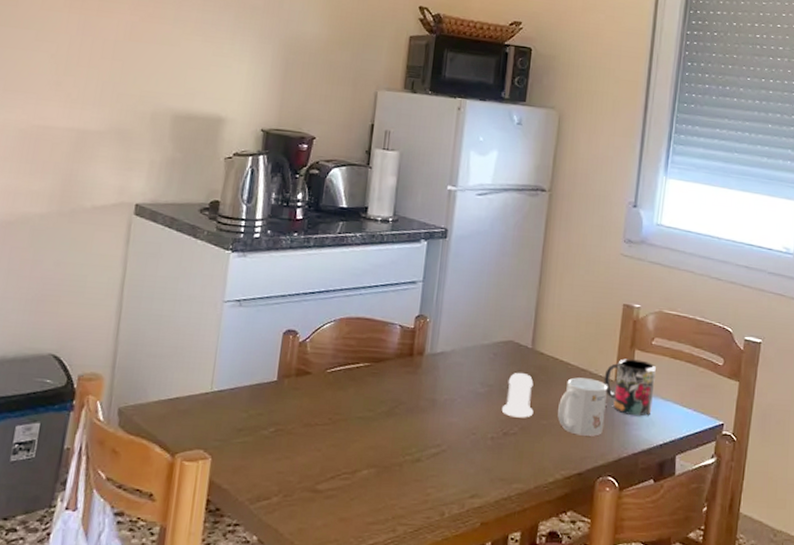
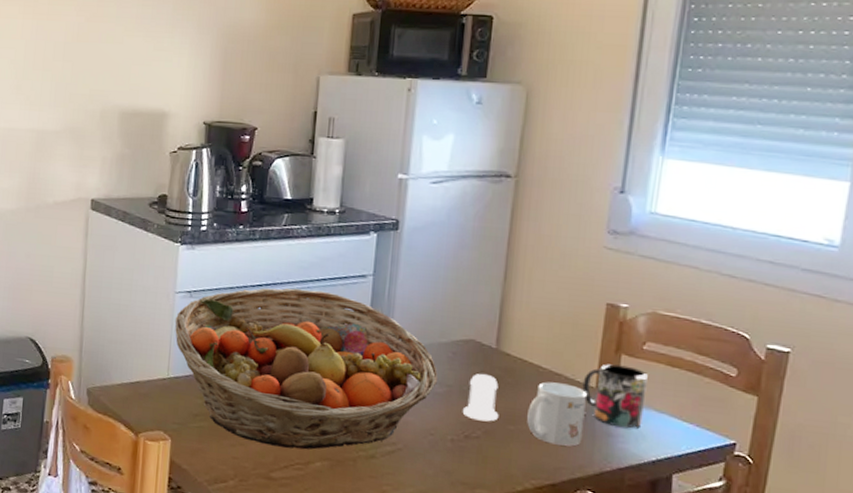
fruit basket: none [221,295,481,458] -> present [174,288,439,450]

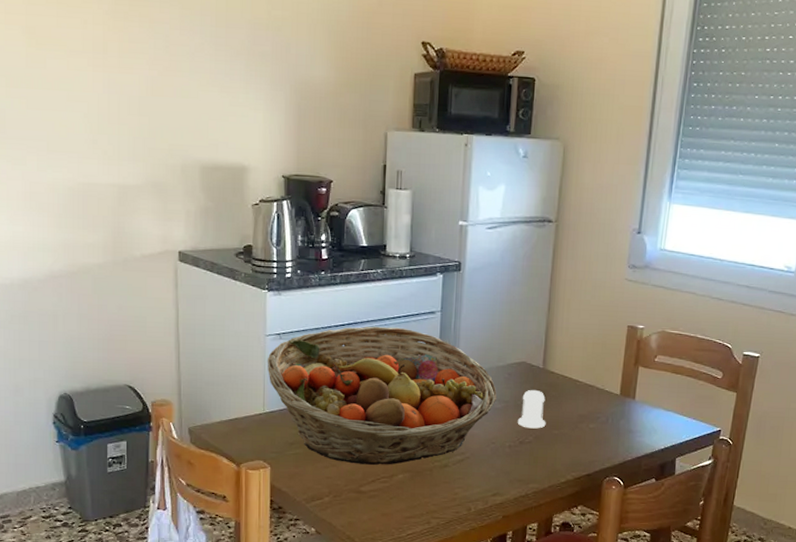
mug: present [527,381,587,446] -> none [568,392,613,443]
mug: present [582,364,648,429] -> none [610,375,658,425]

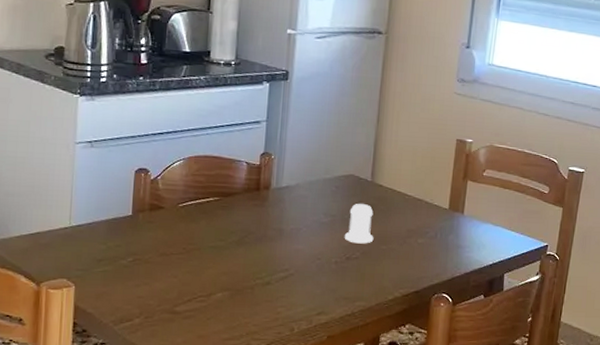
fruit basket: present [267,326,498,465] -> none [75,135,324,283]

